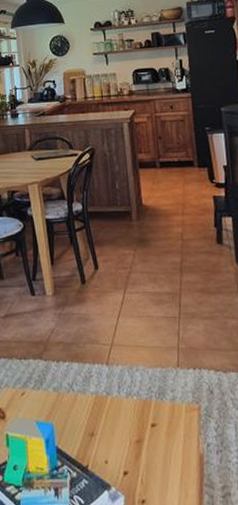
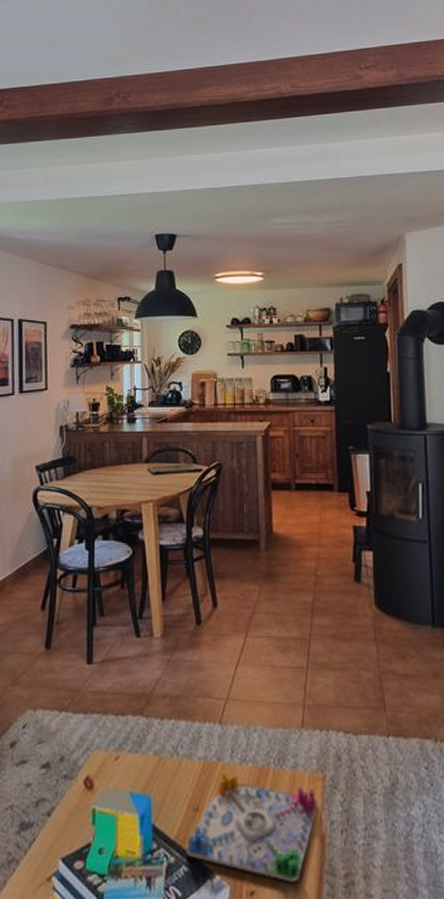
board game: none [85,403,196,494] -> present [186,771,319,883]

